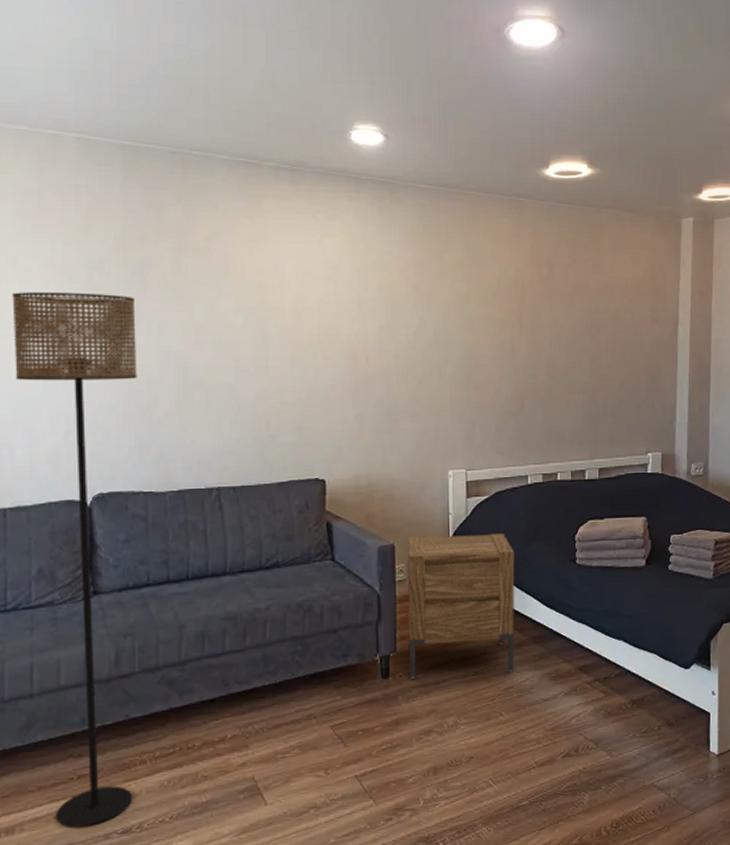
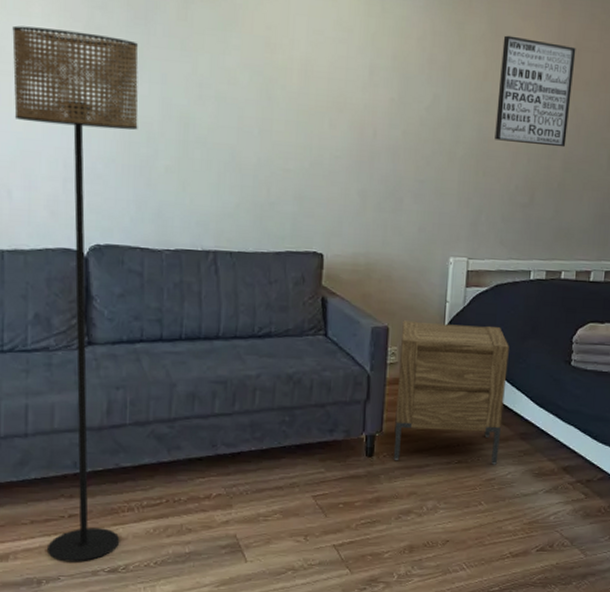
wall art: none [480,259,549,357] -> present [495,35,576,148]

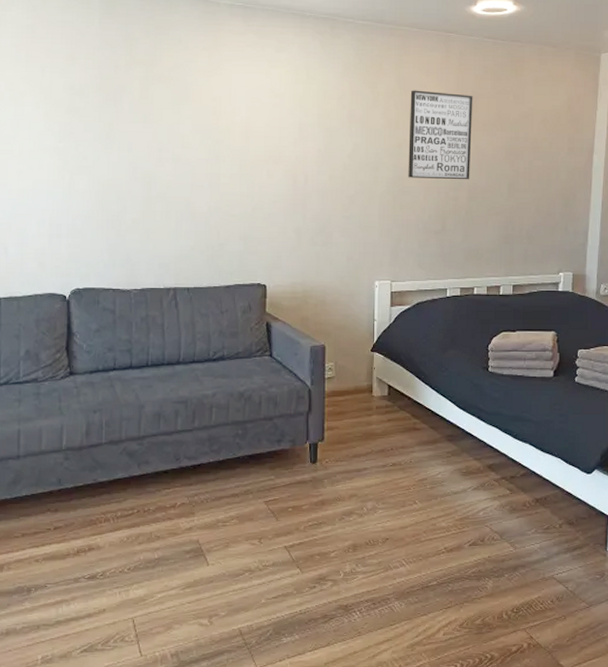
floor lamp: present [12,25,139,562] -> none [9,113,110,571]
nightstand: present [393,320,509,465] -> none [334,339,432,466]

